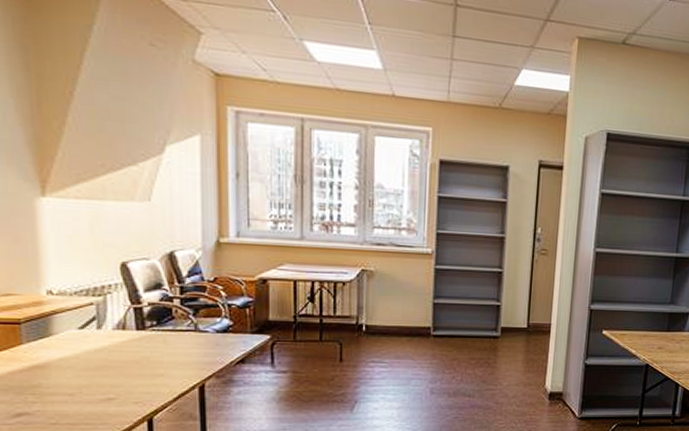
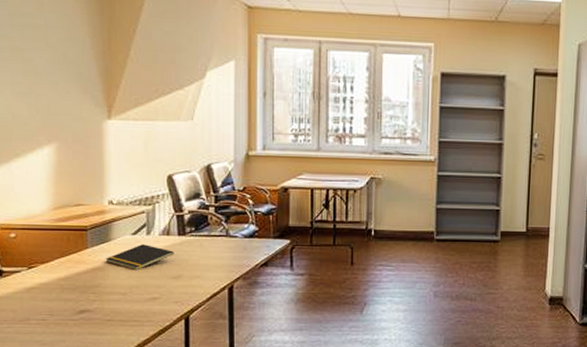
notepad: none [45,340,132,369] -> present [105,244,174,271]

